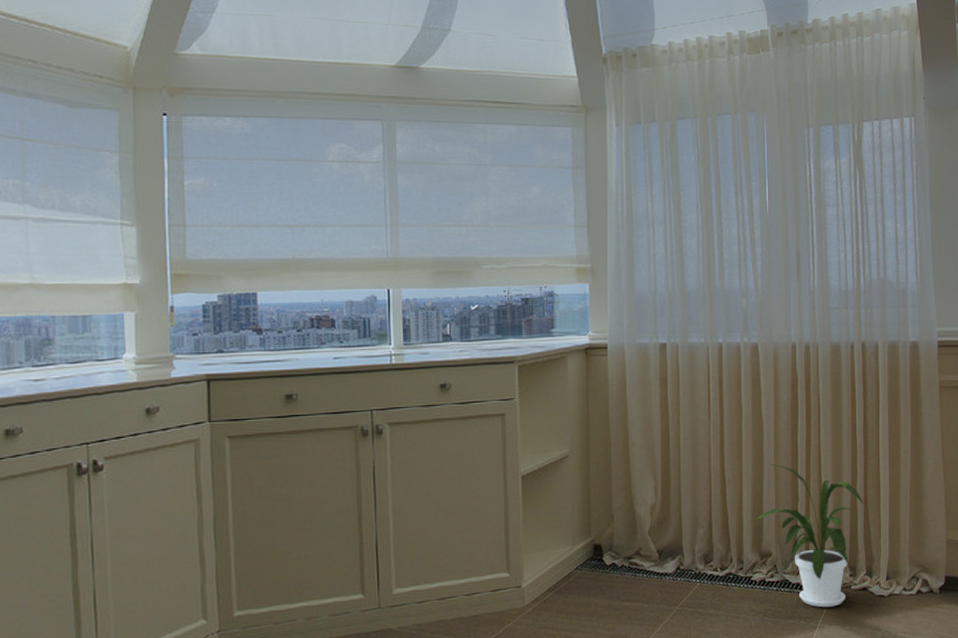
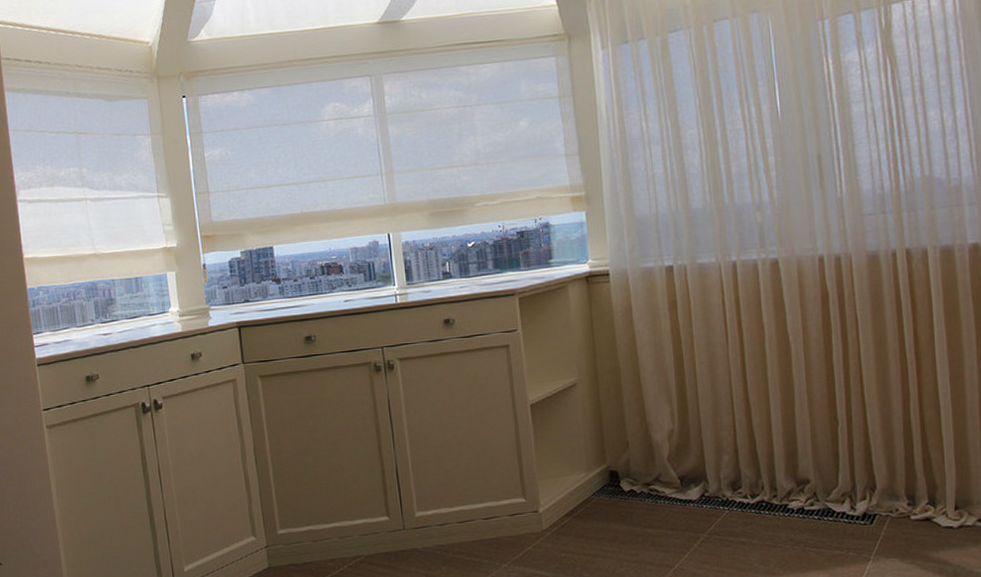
house plant: present [752,464,864,608] -> none [785,386,920,539]

